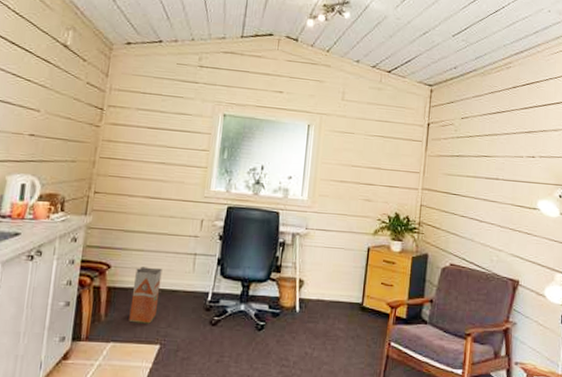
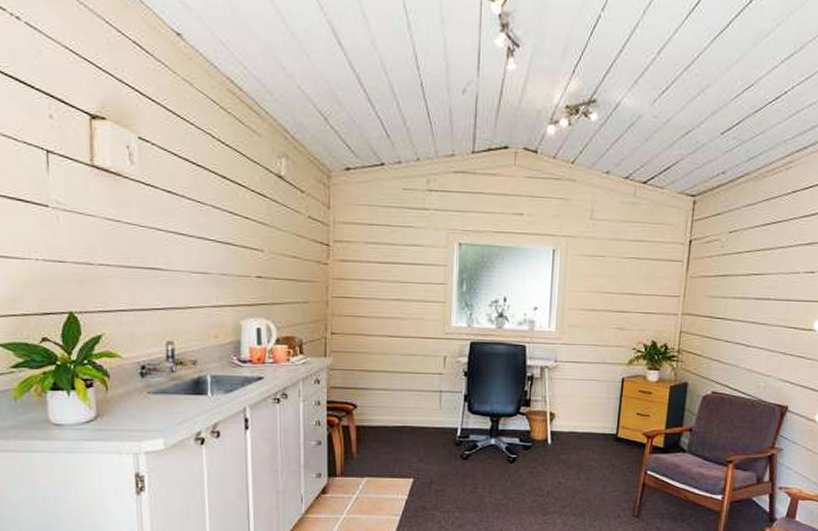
waste bin: present [129,266,162,324] -> none [380,405,409,459]

